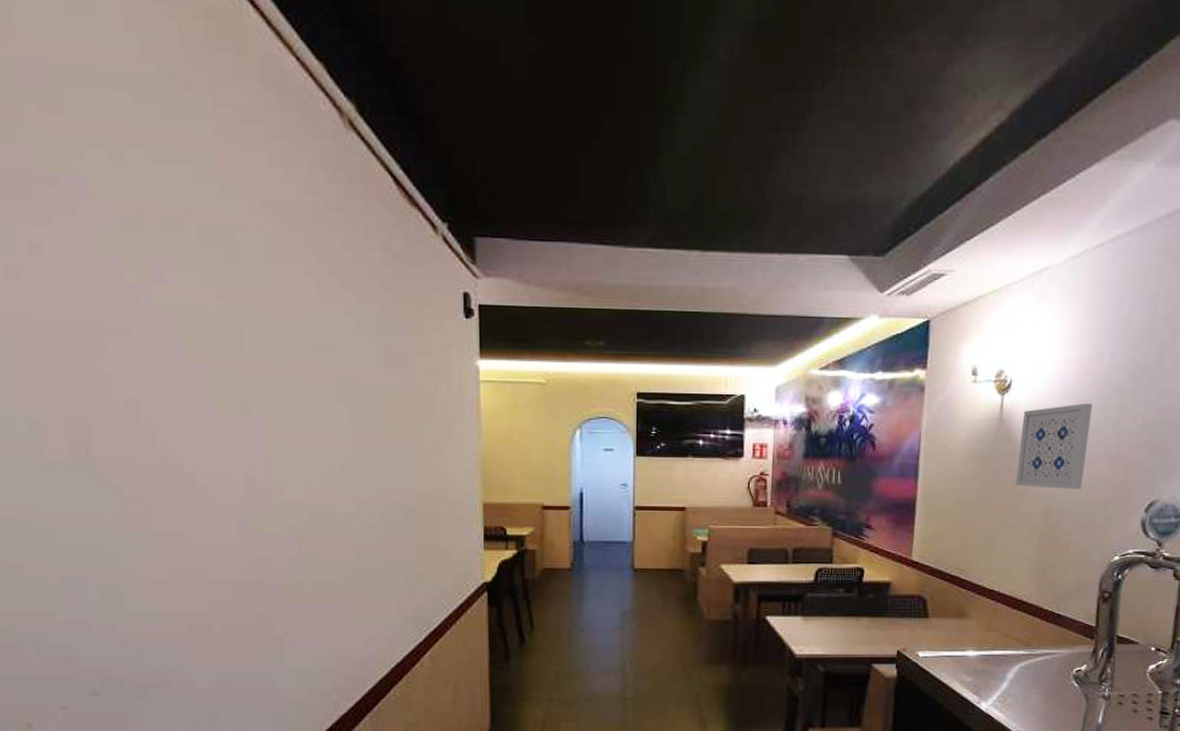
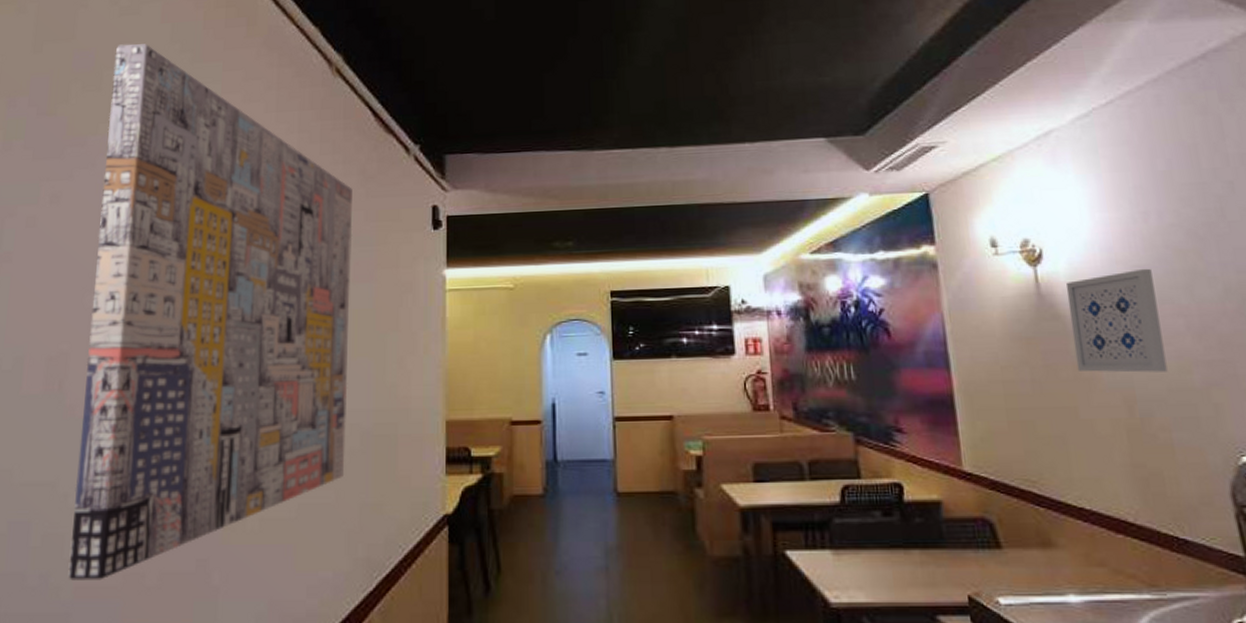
wall art: none [72,54,391,630] -> present [68,44,353,581]

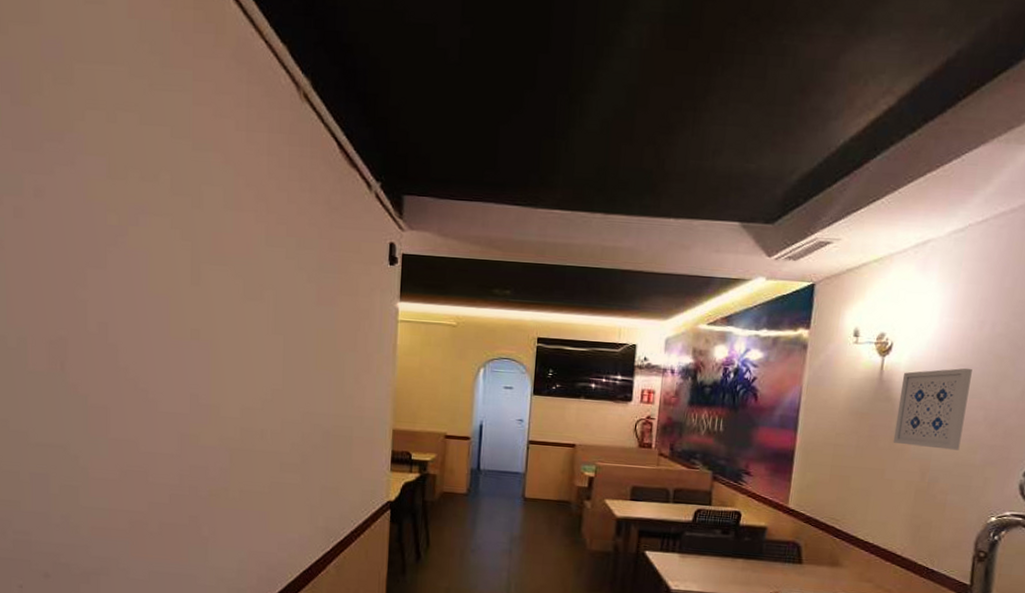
wall art: present [68,44,353,581] -> none [83,36,318,524]

